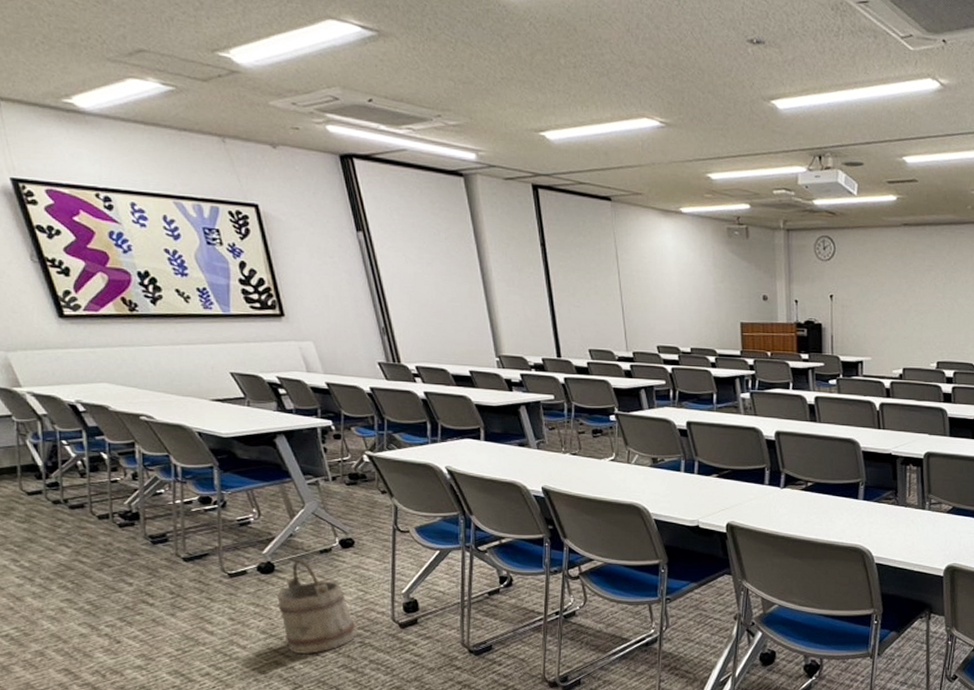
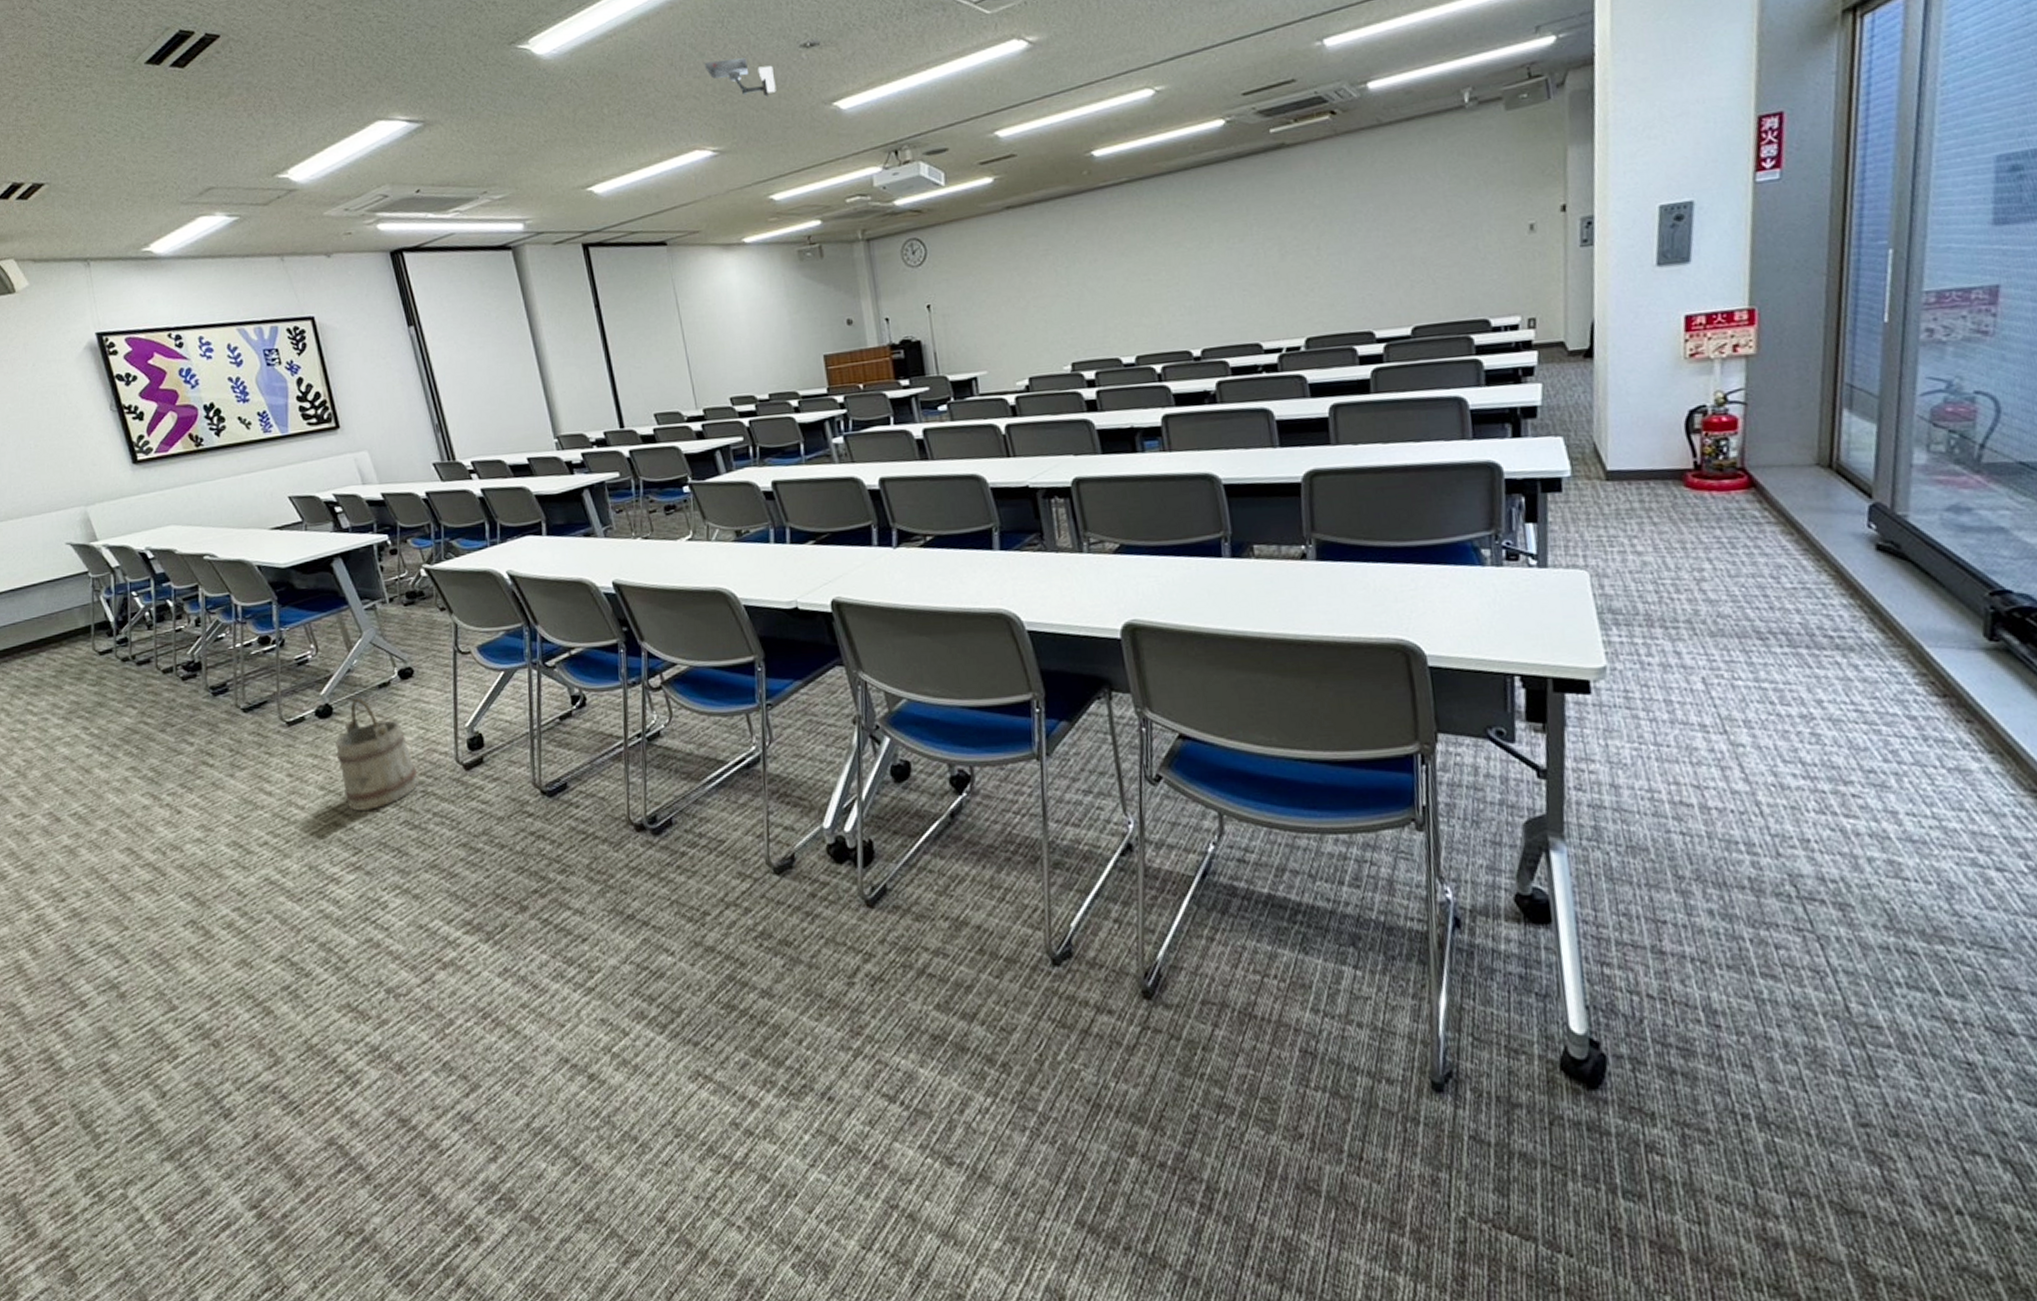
security camera: none [658,35,722,83] -> present [704,58,776,98]

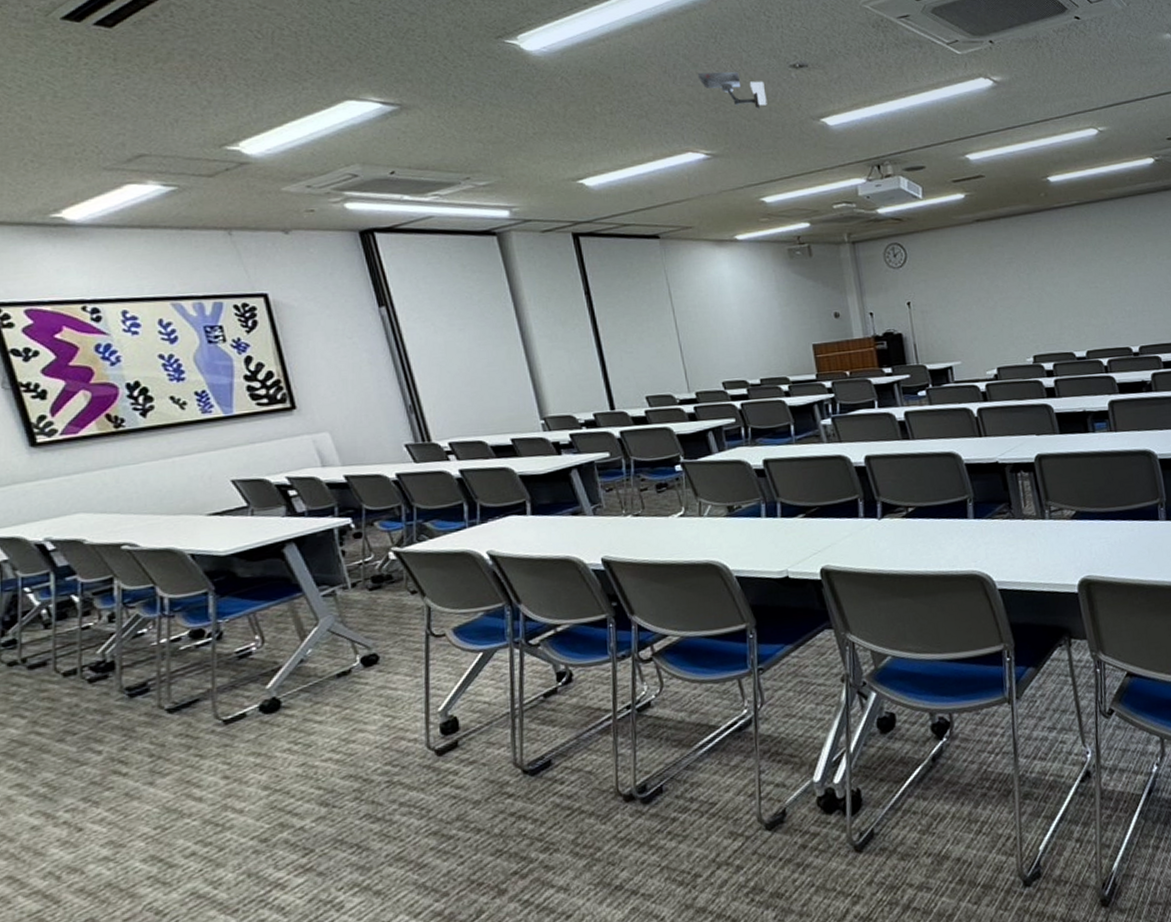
bucket: present [335,698,420,811] -> none [284,688,384,809]

